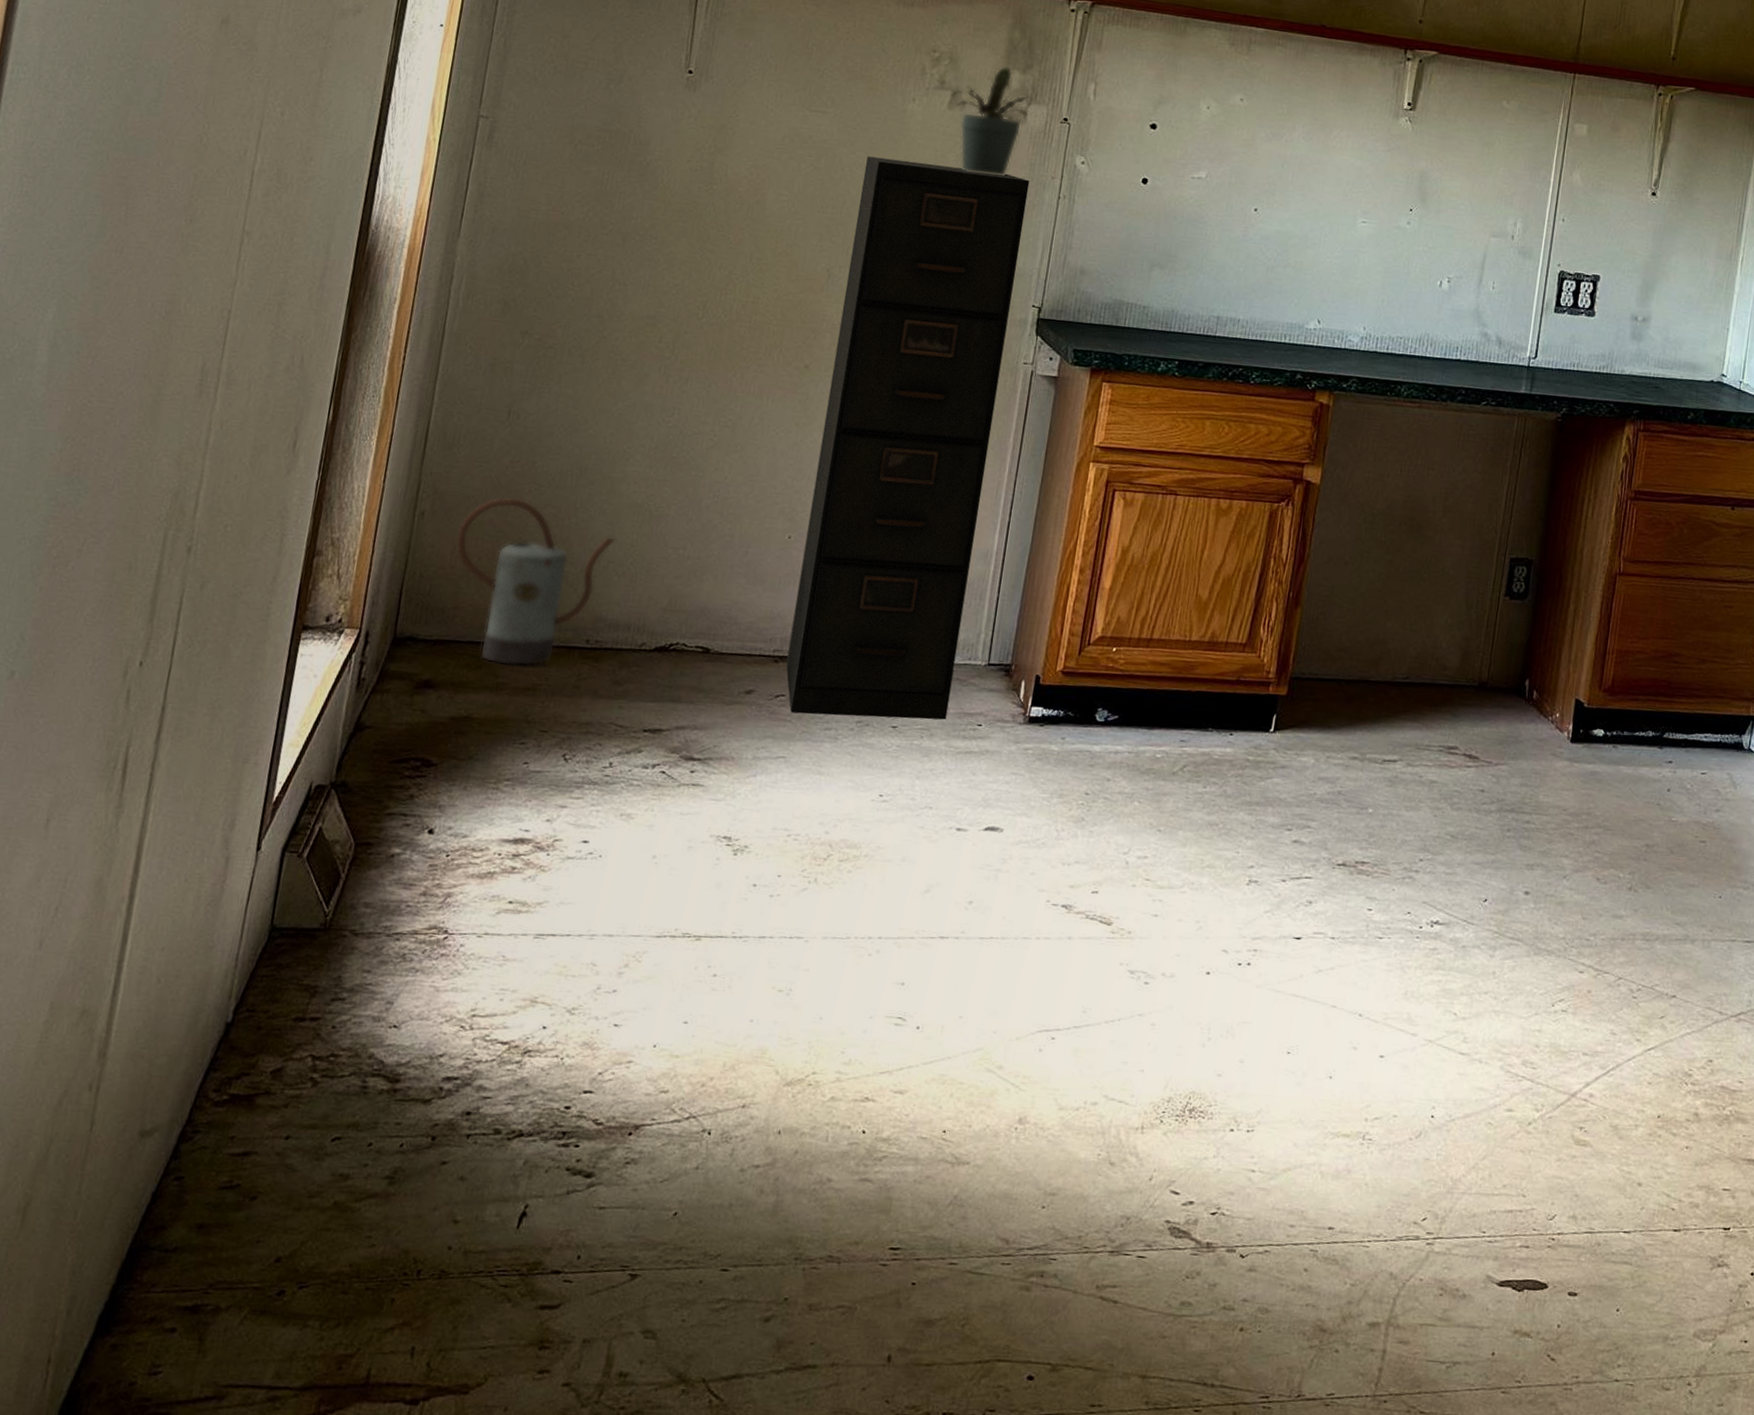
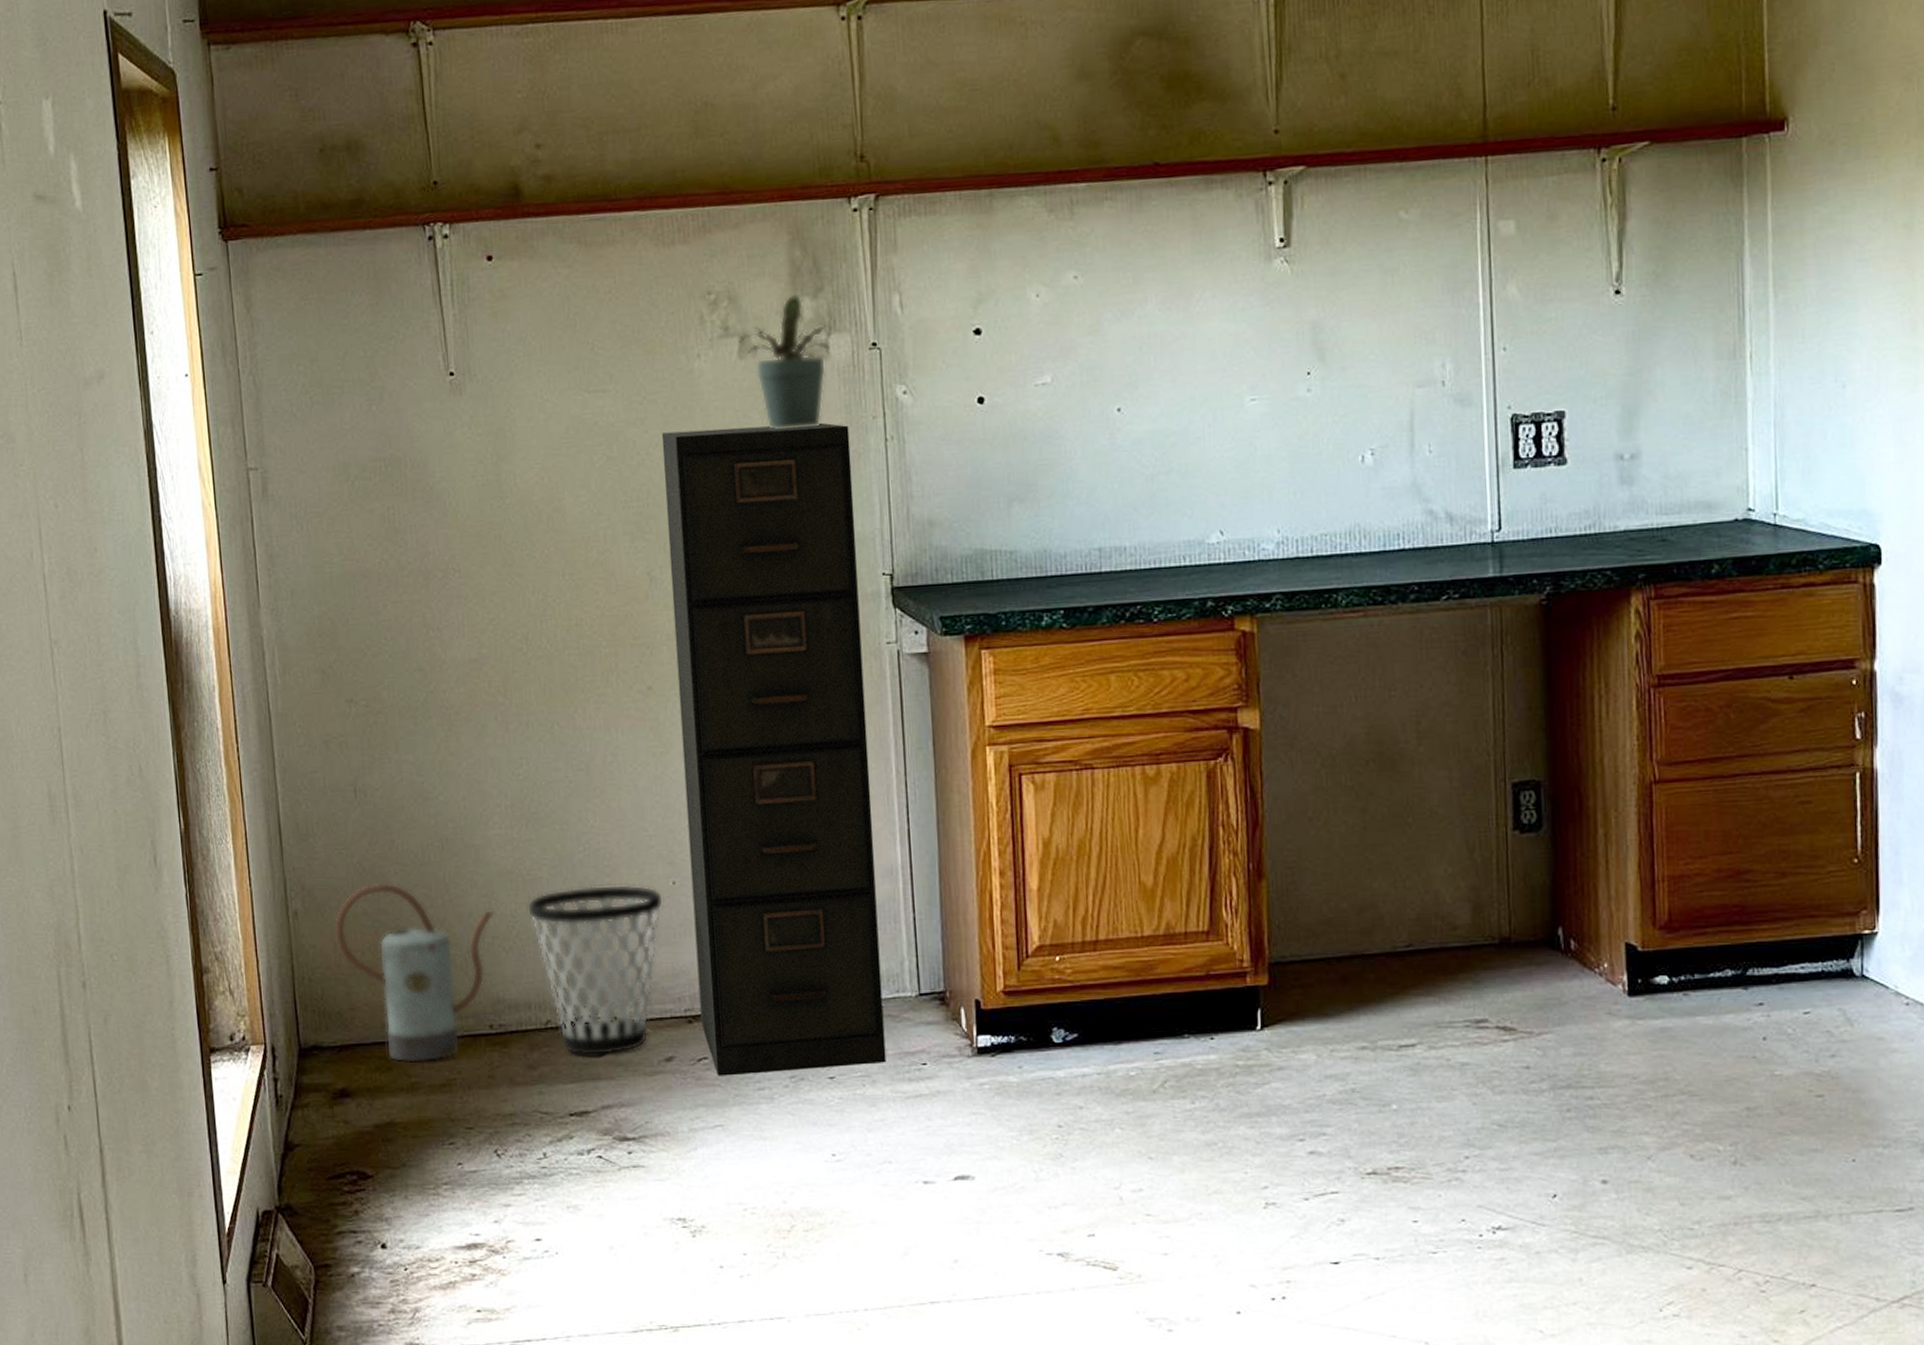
wastebasket: none [647,528,777,682] -> present [527,884,664,1056]

